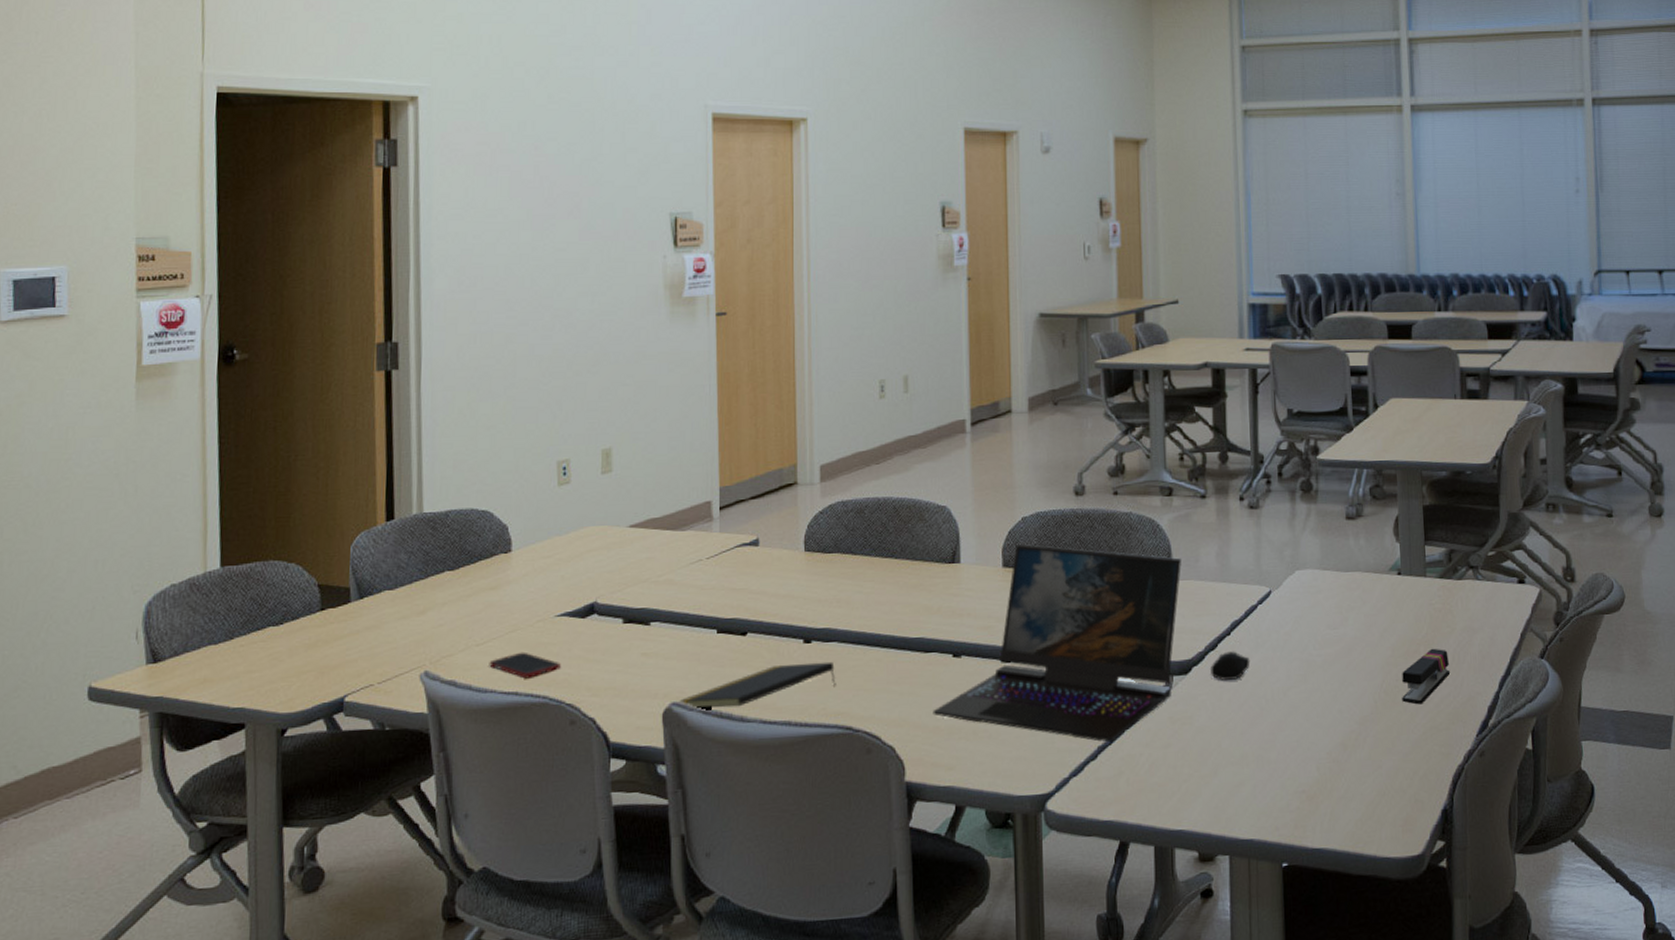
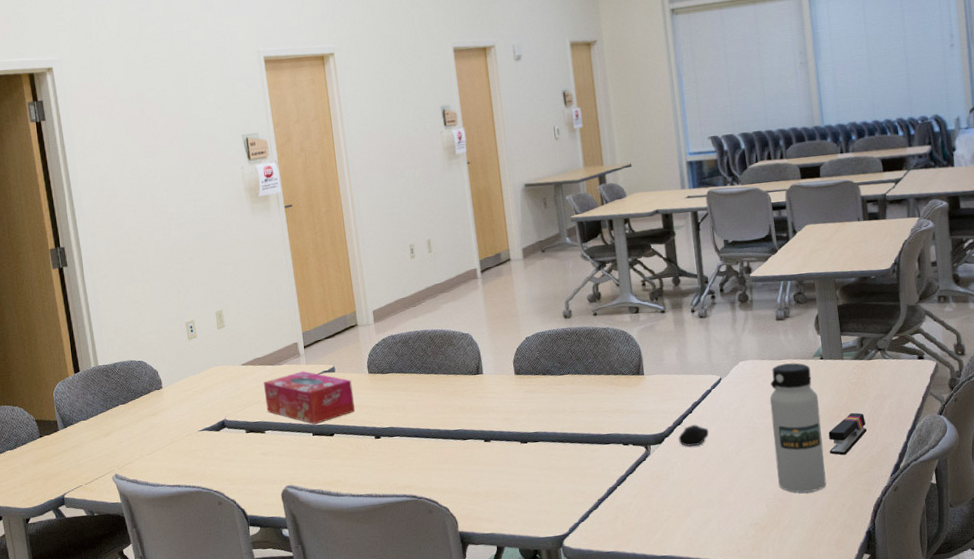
cell phone: present [489,651,561,679] -> none [157,457,207,475]
tissue box: none [656,541,780,617] -> present [263,371,355,424]
notepad: present [679,661,836,708] -> none [292,450,402,489]
laptop: present [933,543,1181,742] -> none [473,356,650,496]
water bottle: none [1330,577,1395,752] -> present [769,362,827,493]

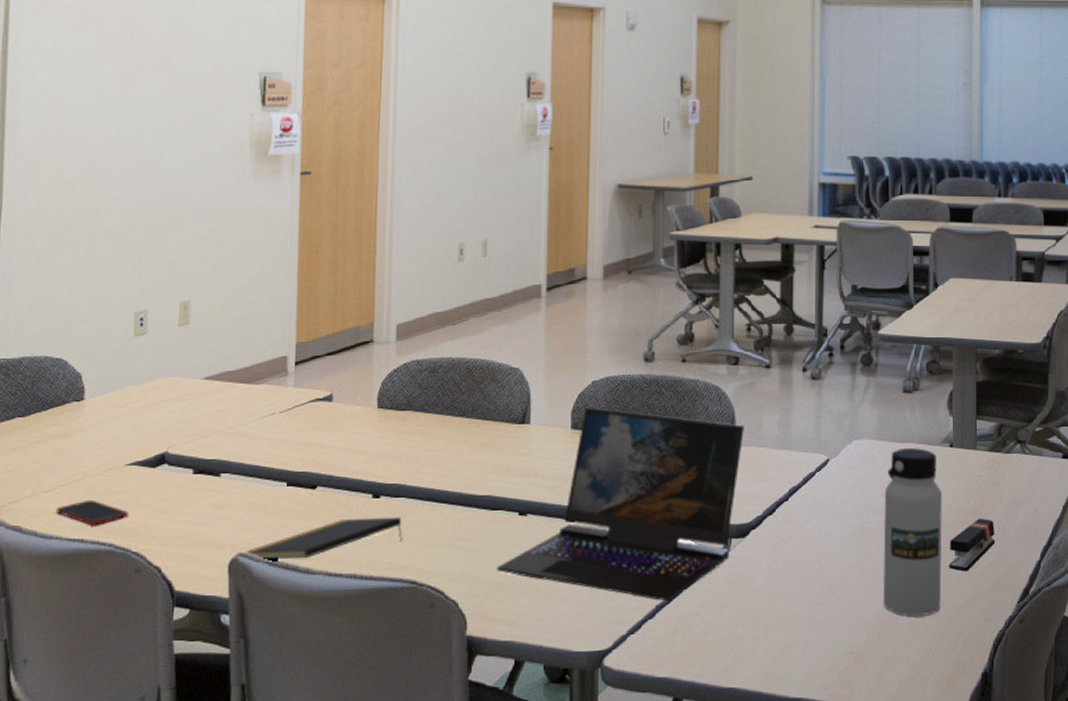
cell phone: none [157,457,207,475] -> present [55,499,129,526]
tissue box: present [263,371,355,424] -> none [228,396,353,470]
notepad: none [292,450,402,489] -> present [246,516,403,560]
laptop: none [473,356,650,496] -> present [496,406,744,602]
computer mouse: present [678,424,709,447] -> none [767,516,806,544]

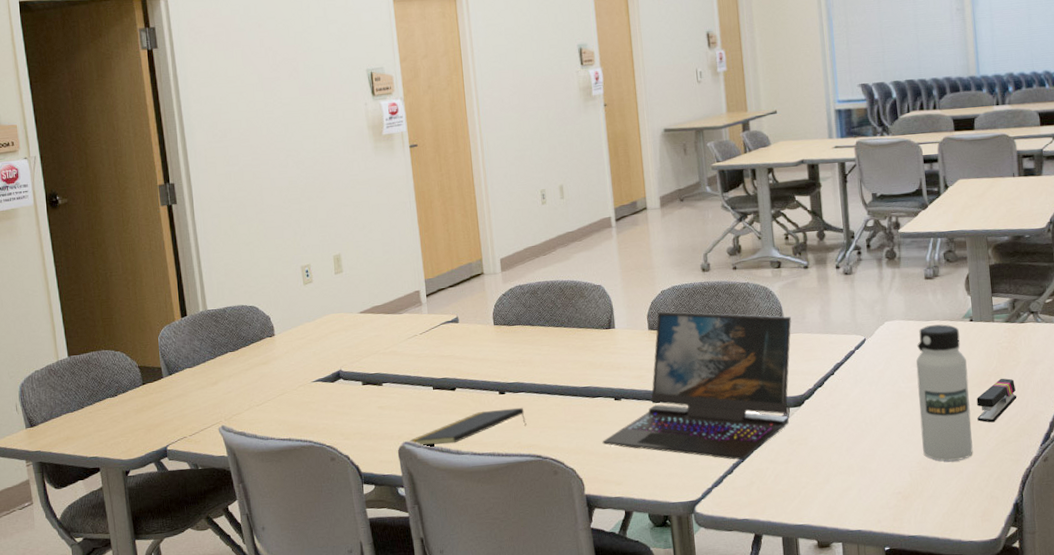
cell phone: present [55,499,129,526] -> none [267,409,320,429]

